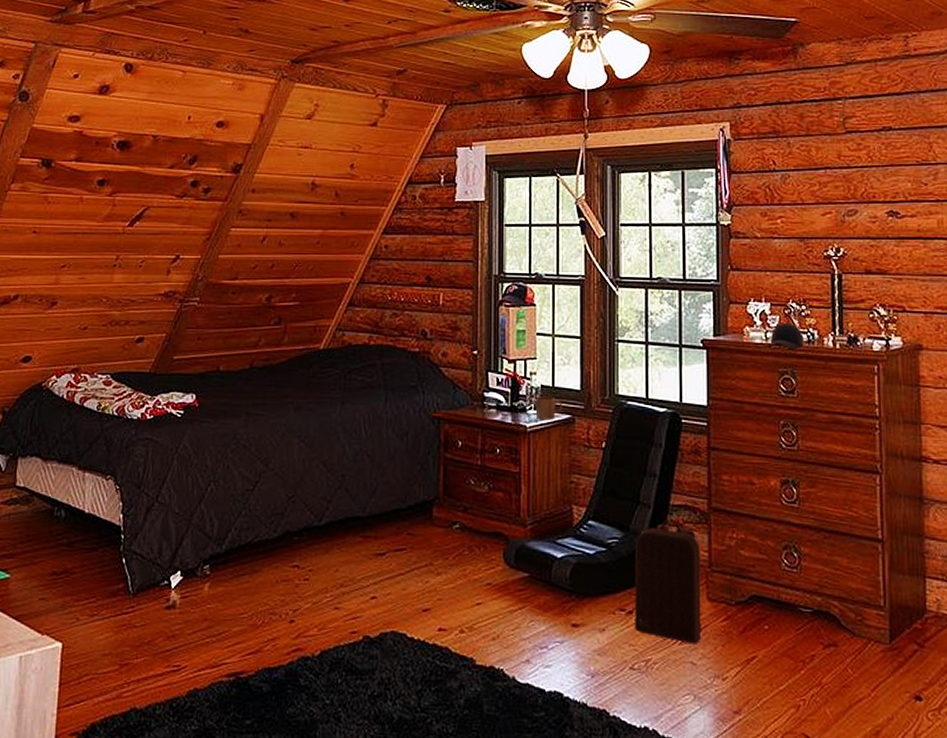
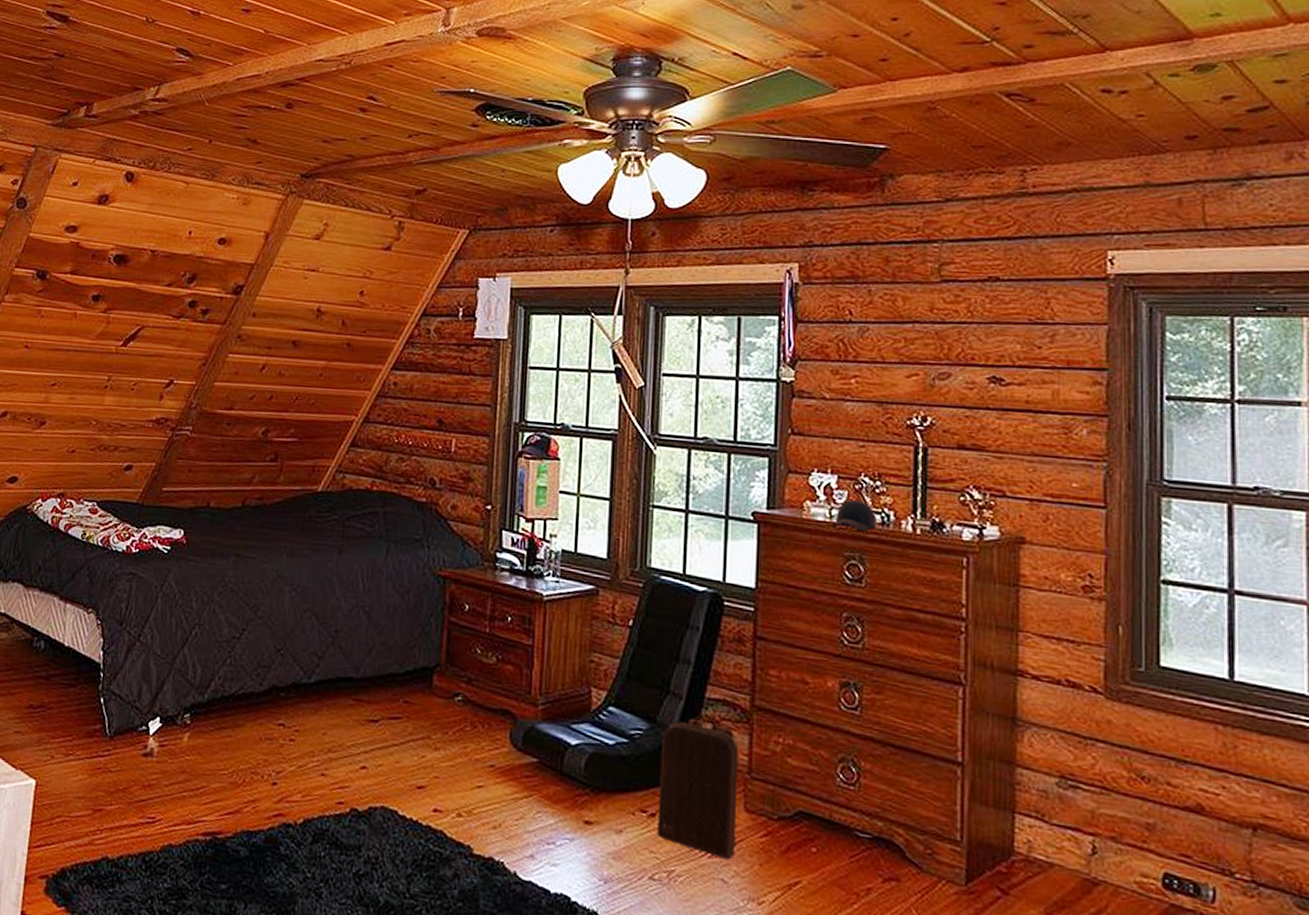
mug: present [535,395,563,421] -> none [553,561,586,590]

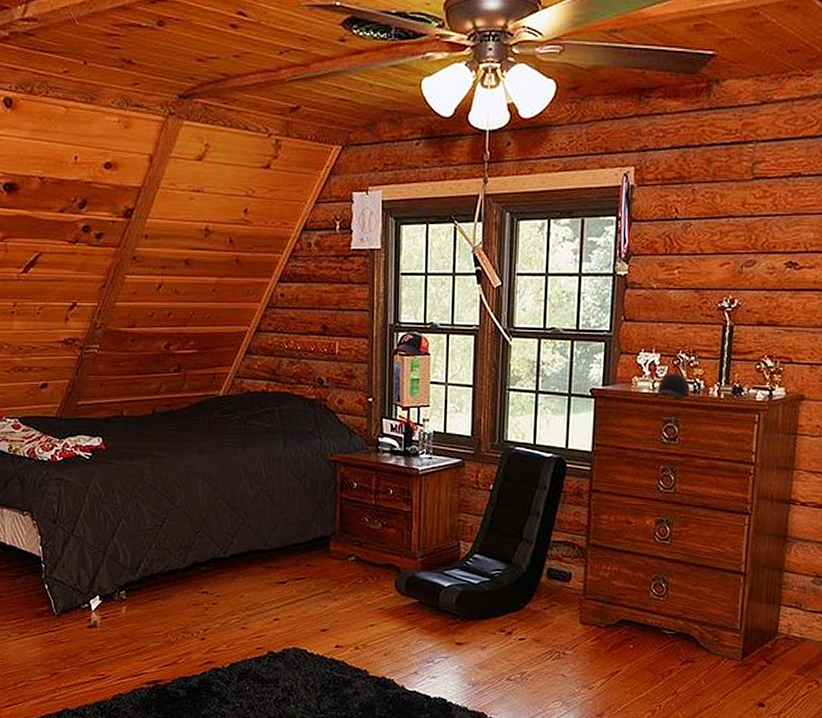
backpack: present [657,713,739,860] -> none [513,553,577,660]

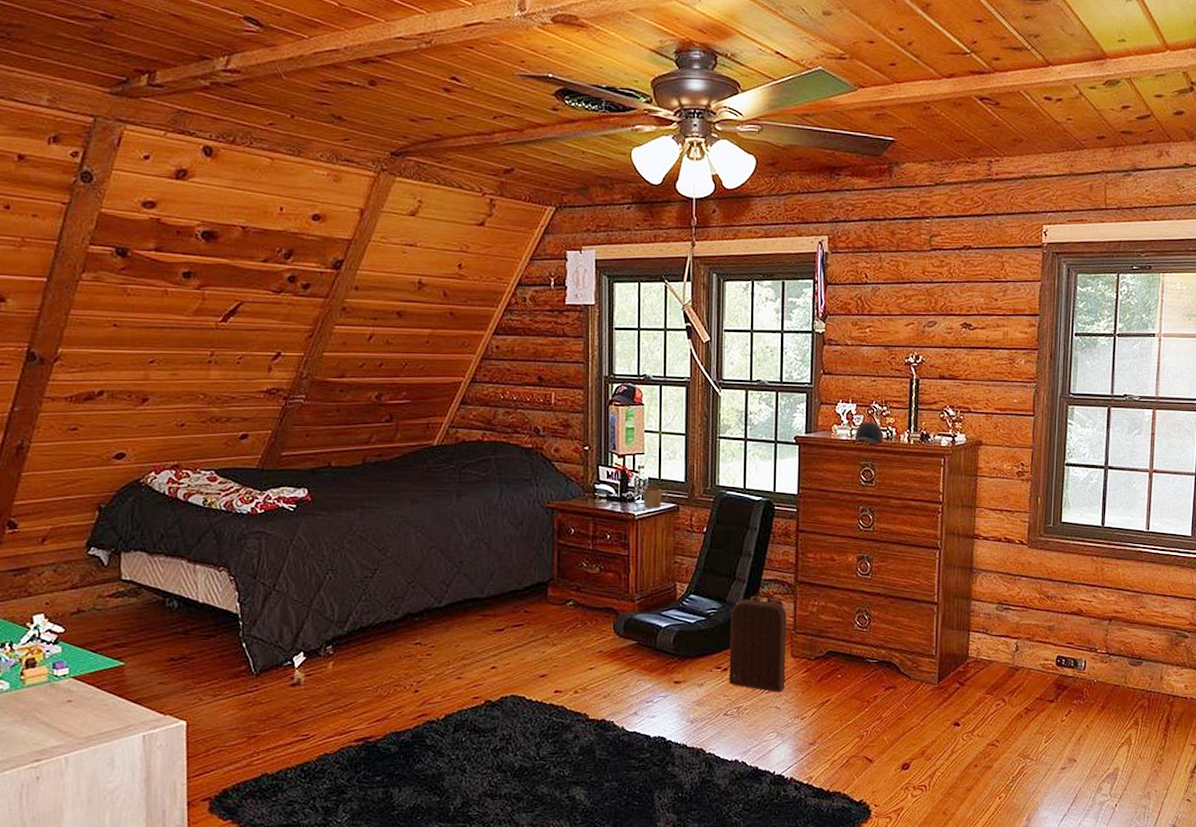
mug: none [427,440,454,464] -> present [643,486,669,509]
backpack: none [513,553,577,660] -> present [729,591,787,693]

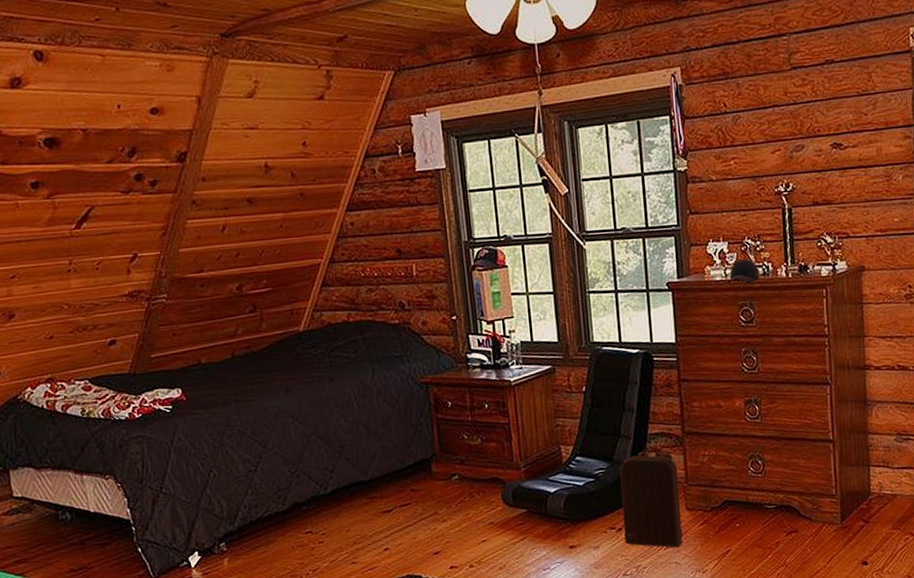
mug: present [643,486,669,509] -> none [516,350,543,374]

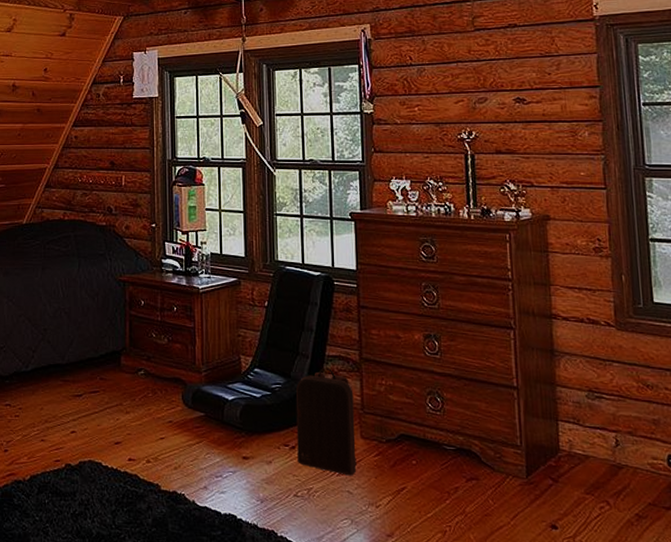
baseball cap: present [726,258,760,284] -> none [407,197,442,220]

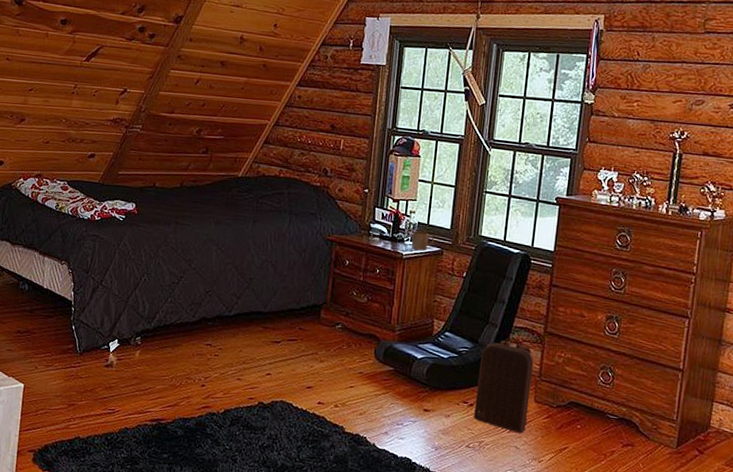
mug: none [206,261,230,283] -> present [411,230,435,251]

